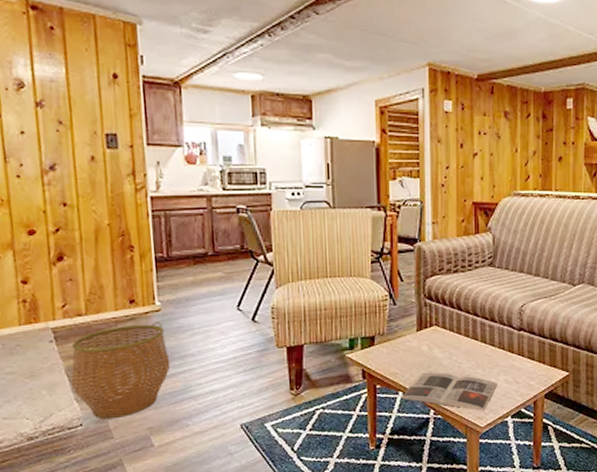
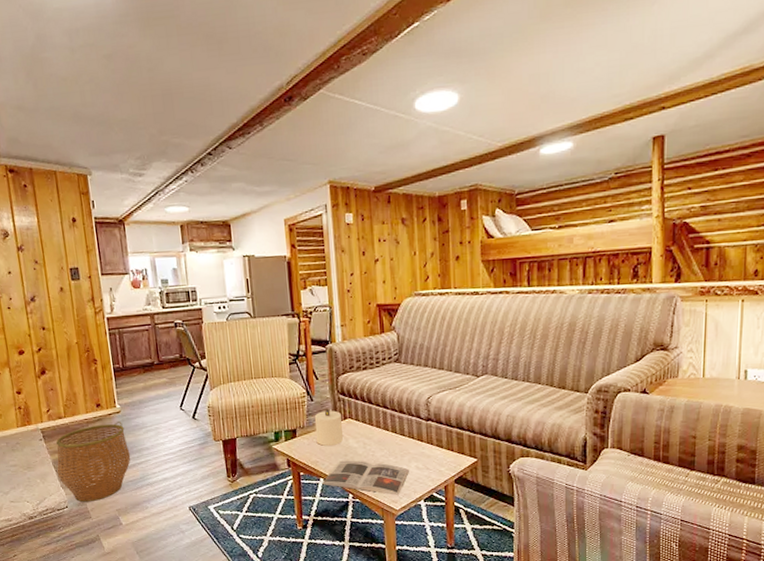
candle: none [396,314,428,357] -> present [314,408,343,447]

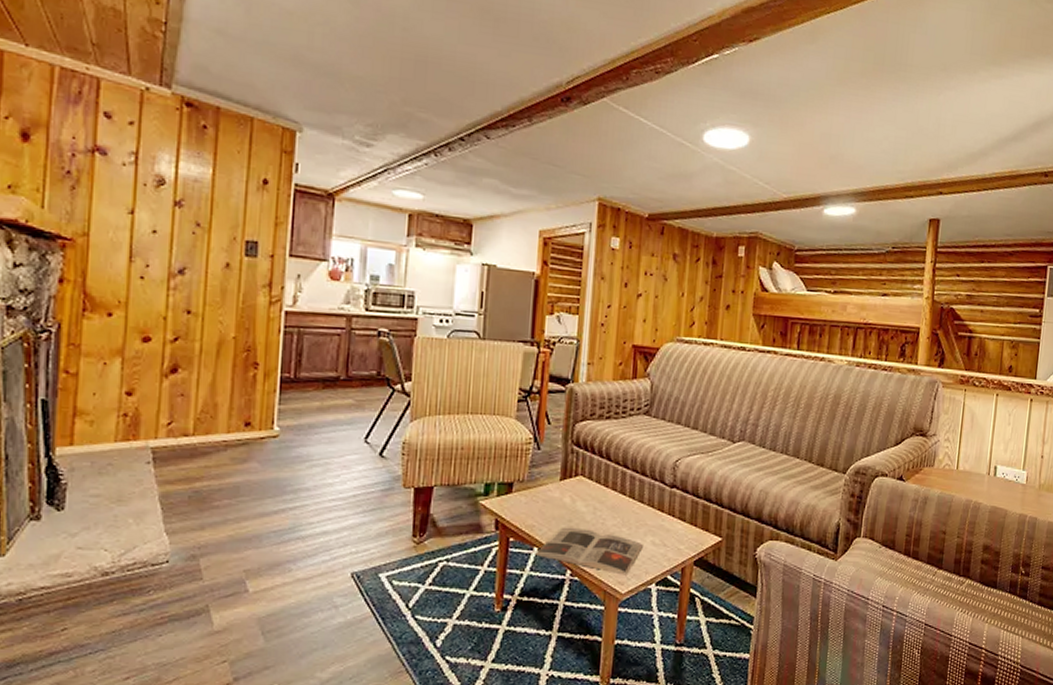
basket: present [55,422,131,502] -> none [163,449,281,557]
candle: present [314,408,343,447] -> none [536,461,573,508]

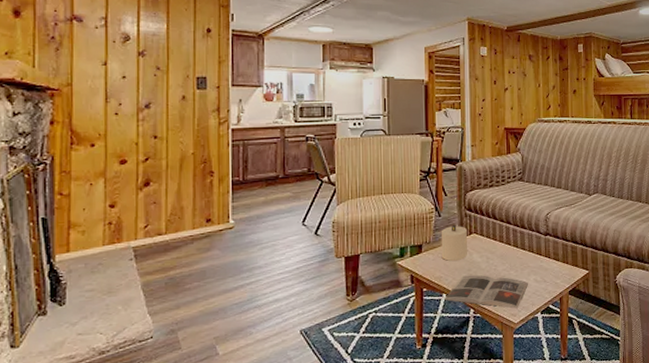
candle: none [536,461,573,508] -> present [441,224,468,262]

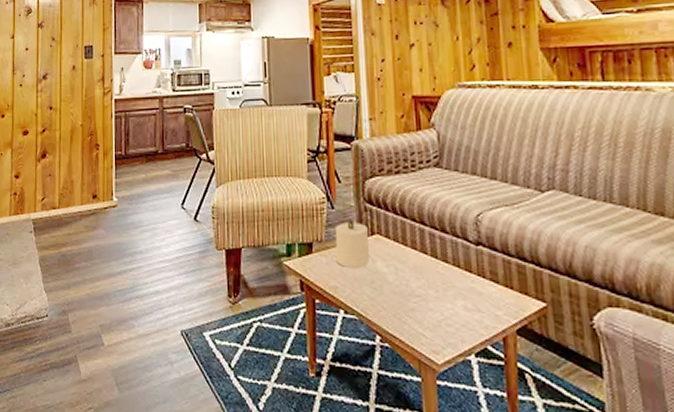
magazine: present [444,274,528,309] -> none [342,289,454,344]

